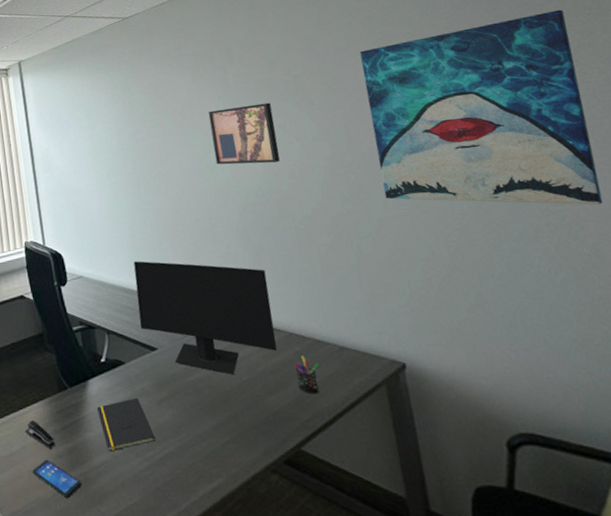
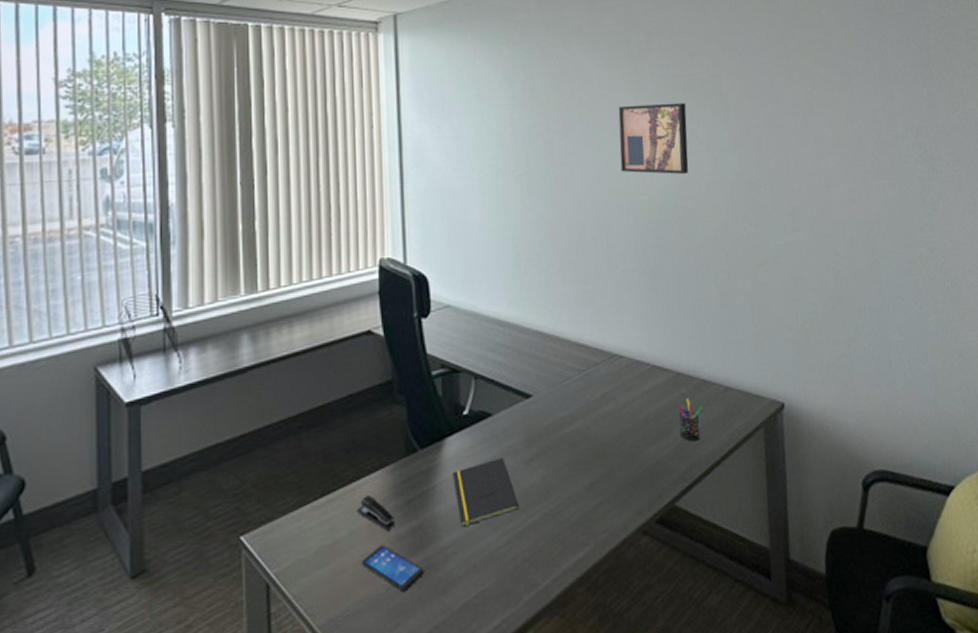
computer monitor: present [133,261,277,375] -> none [514,286,663,424]
wall art: present [359,9,603,206] -> none [779,35,965,239]

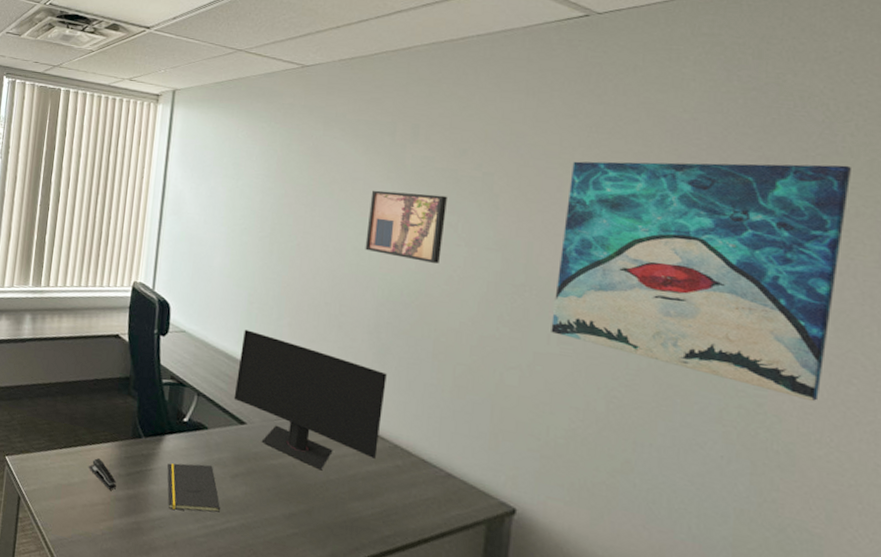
smartphone: present [362,544,424,592] -> none [87,498,133,540]
computer monitor: none [514,286,663,424] -> present [233,329,387,471]
pen holder: present [678,398,704,442] -> none [388,471,419,513]
wall art: none [779,35,965,239] -> present [551,161,853,402]

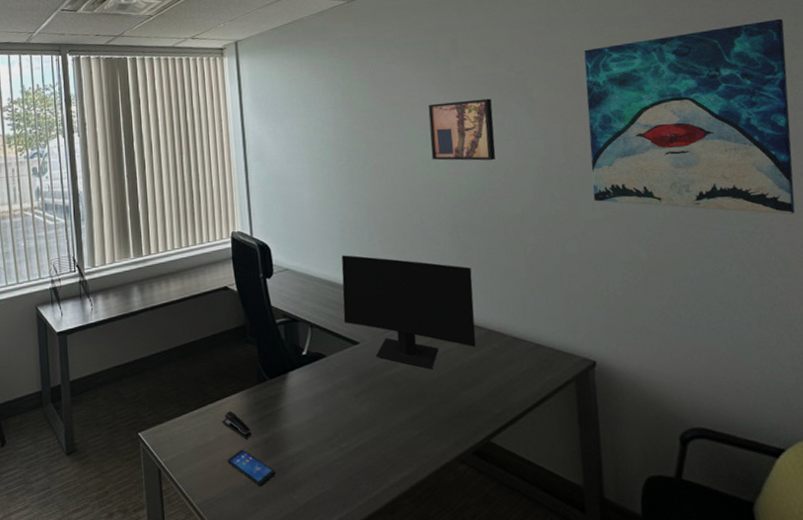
smartphone: none [87,498,133,540] -> present [227,449,276,486]
notepad: present [167,463,220,513] -> none [296,390,351,443]

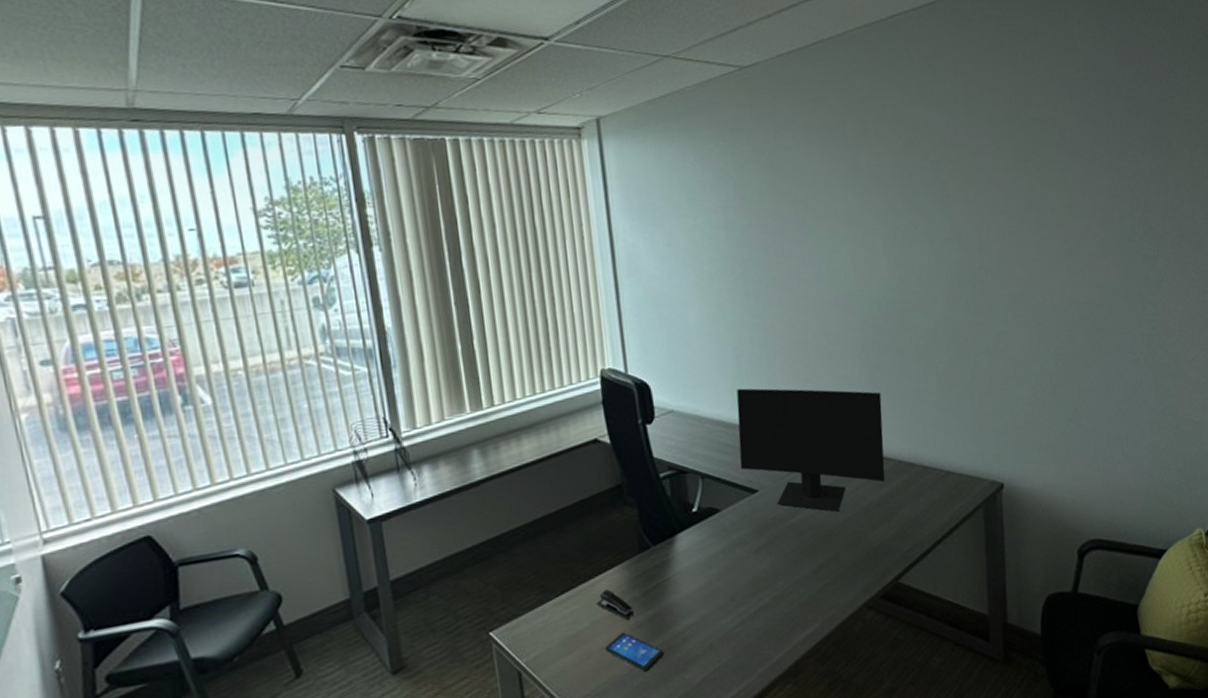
wall art: present [428,98,496,161] -> none [834,193,908,269]
wall art: present [584,18,796,215] -> none [1001,104,1190,315]

